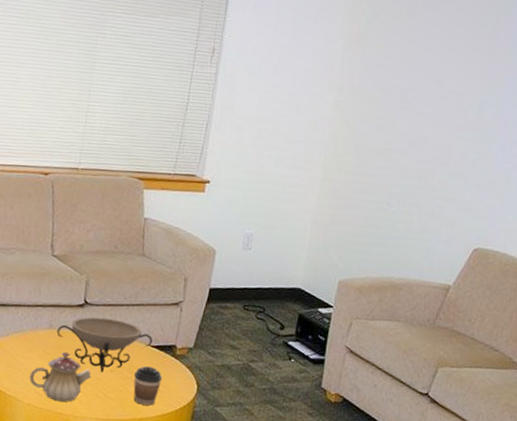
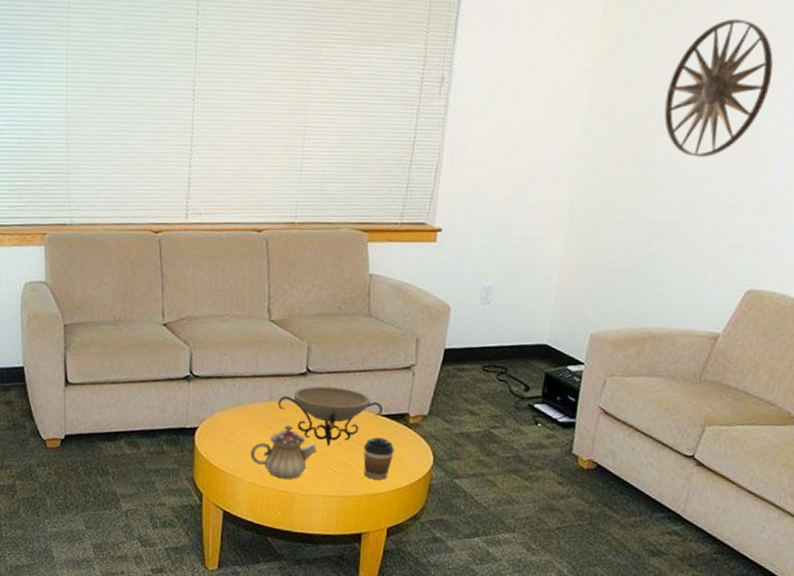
wall art: none [404,15,497,131] -> present [664,19,774,157]

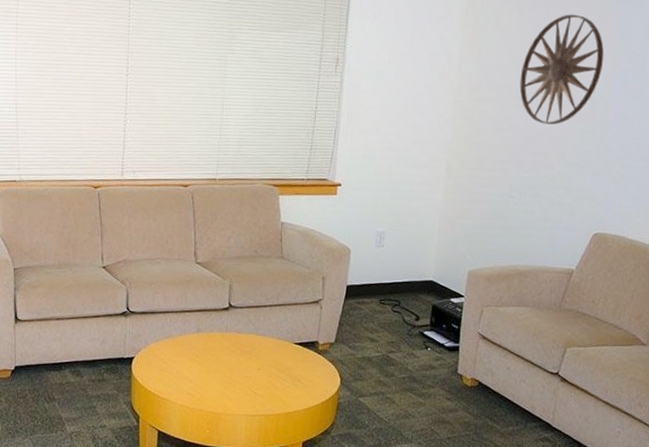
teapot: present [249,425,317,479] -> none [180,353,239,401]
decorative bowl: present [277,386,383,446] -> none [204,319,295,371]
coffee cup: present [363,437,395,480] -> none [279,363,307,400]

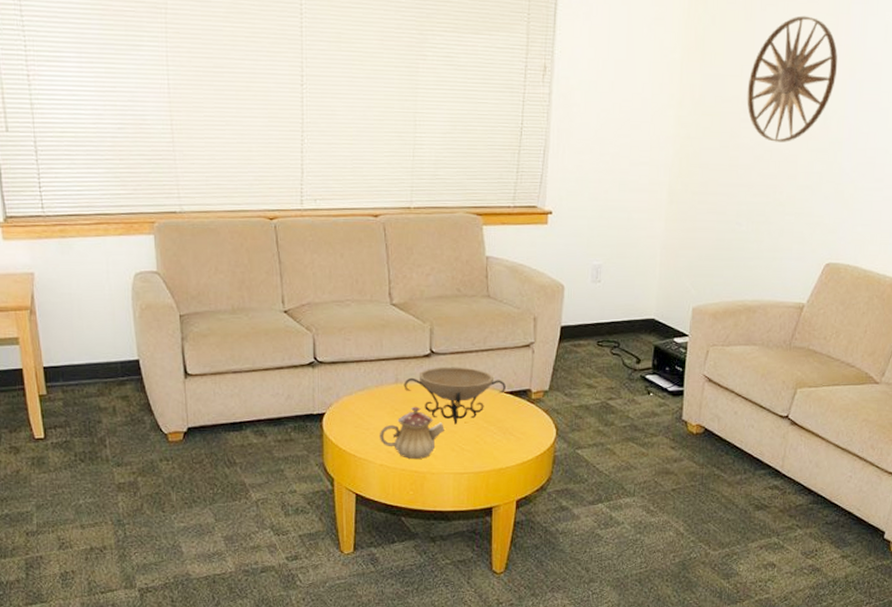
teapot: none [180,353,239,401] -> present [379,406,445,459]
decorative bowl: none [204,319,295,371] -> present [404,367,506,425]

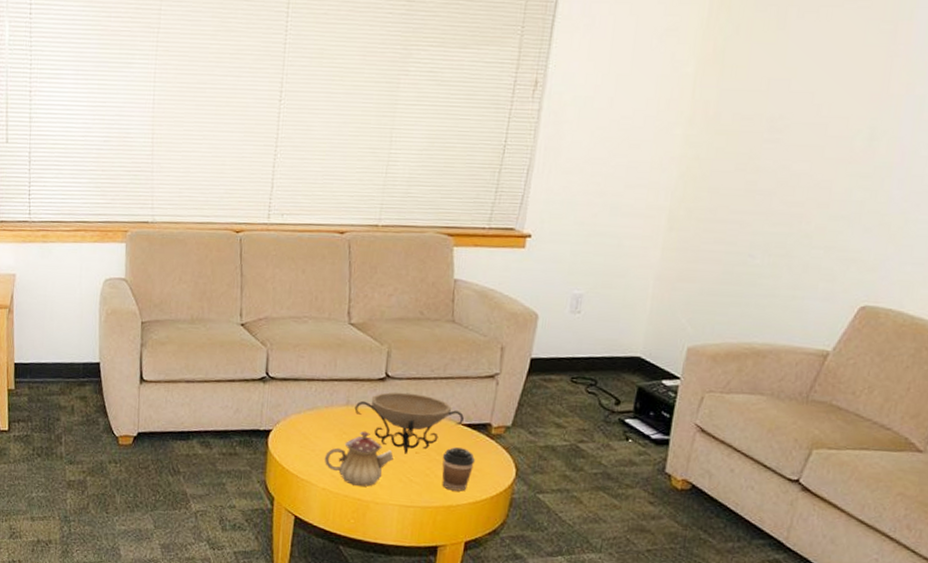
coffee cup: none [489,414,520,454] -> present [442,447,476,492]
wall art: present [747,15,838,142] -> none [772,23,893,166]

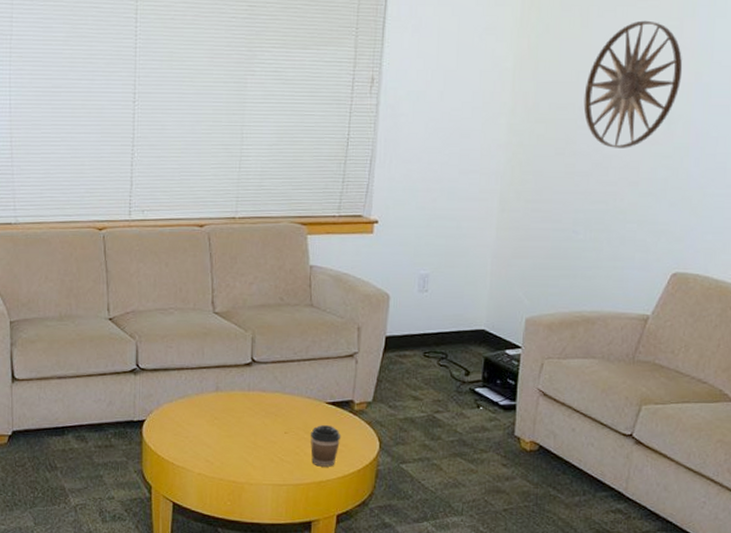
teapot: present [324,430,394,487] -> none [197,415,264,469]
decorative bowl: present [354,392,464,454] -> none [224,375,328,435]
wall art: none [772,23,893,166] -> present [583,20,683,148]

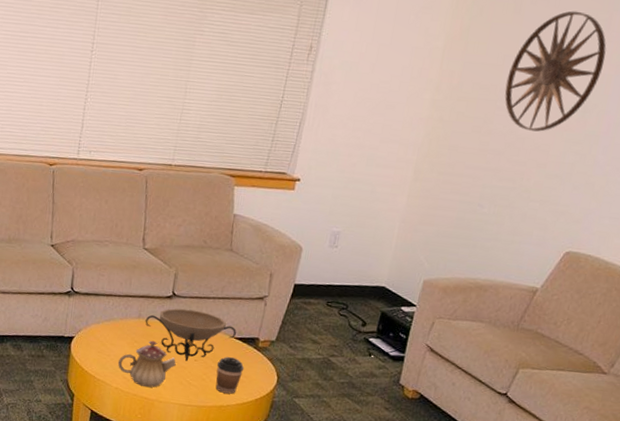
teapot: none [197,415,264,469] -> present [117,340,176,388]
decorative bowl: none [224,375,328,435] -> present [145,308,236,362]

